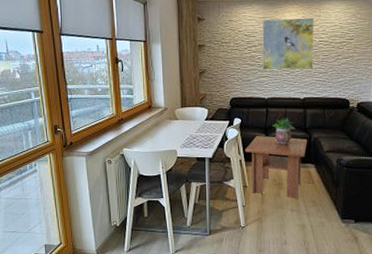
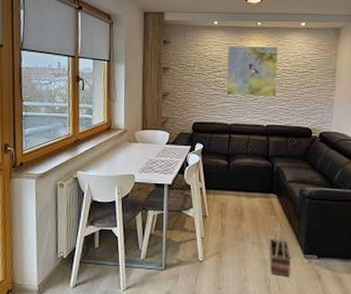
coffee table: present [245,136,307,199] -> none [206,163,270,232]
potted plant: present [272,118,296,144] -> none [234,145,258,173]
basket: none [307,190,329,239] -> present [269,222,291,277]

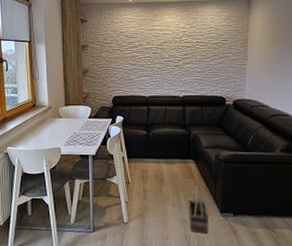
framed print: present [226,45,279,97] -> none [142,20,192,70]

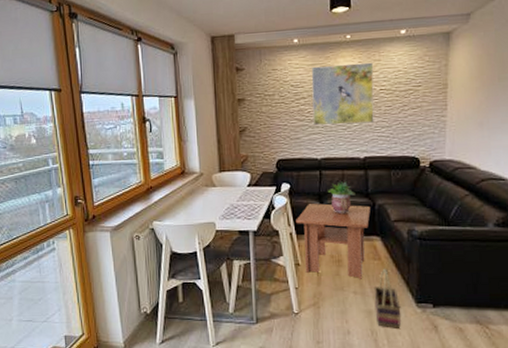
coffee table: none [127,133,187,194] -> present [295,203,371,279]
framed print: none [142,20,192,70] -> present [311,62,374,126]
potted plant: none [153,115,176,141] -> present [327,181,356,213]

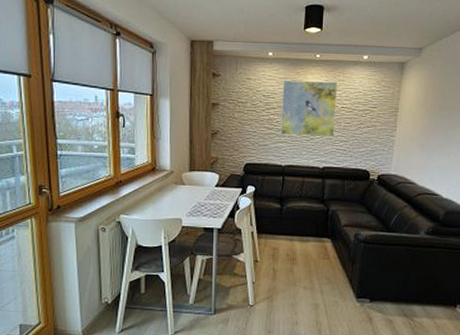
coffee table: present [295,203,371,279] -> none [257,206,324,276]
potted plant: present [327,181,356,213] -> none [288,187,313,216]
basket: present [373,268,401,328] -> none [321,267,343,320]

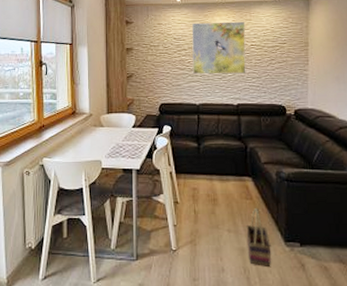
basket: none [321,267,343,320] -> present [246,207,271,266]

